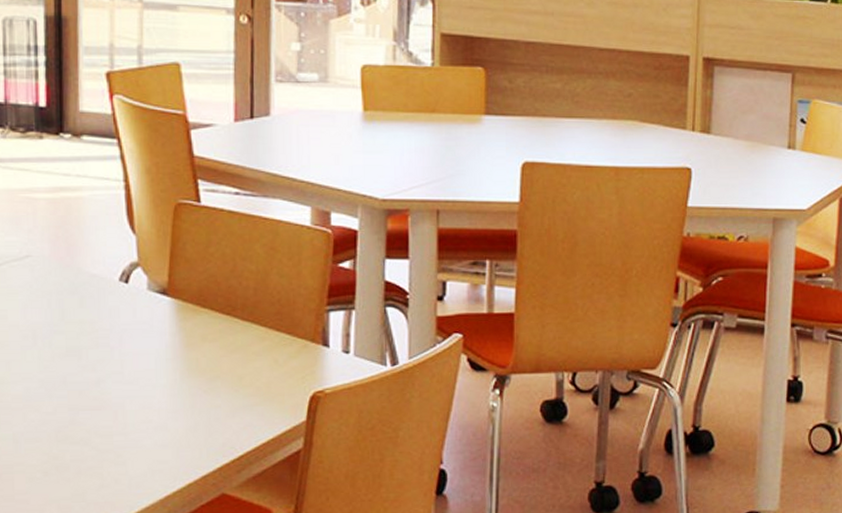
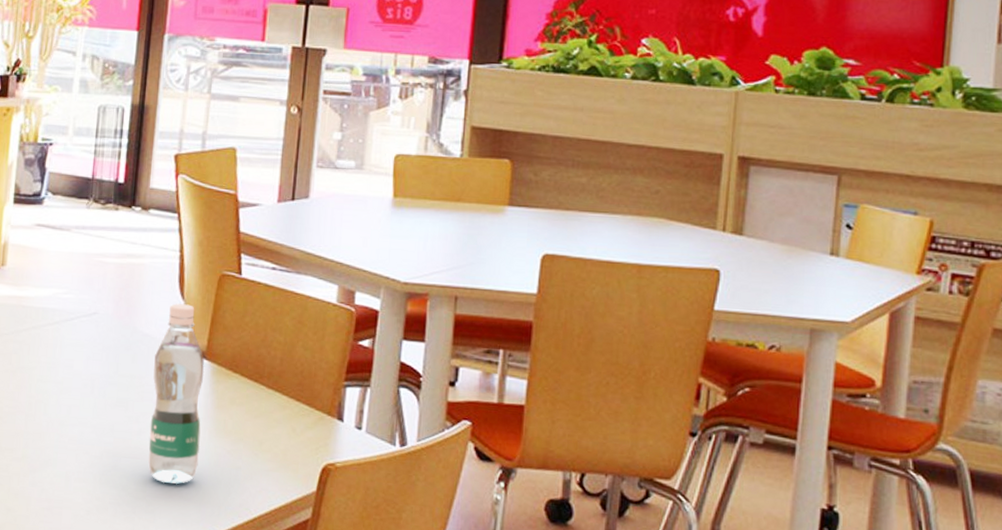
bottle: none [107,239,171,431] -> present [148,303,204,484]

